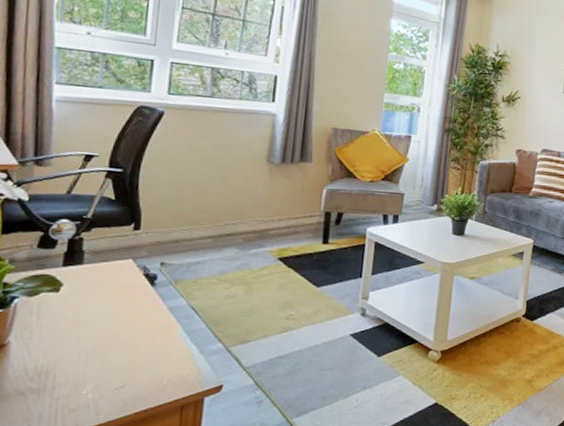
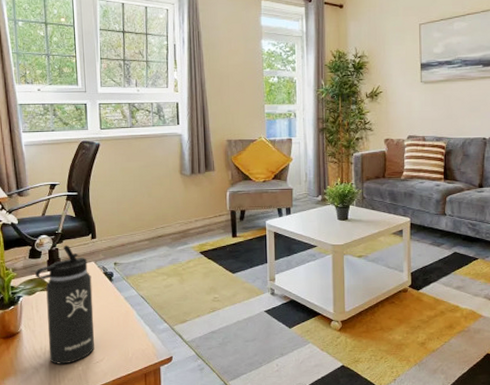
thermos bottle: none [43,234,126,390] -> present [35,245,94,364]

